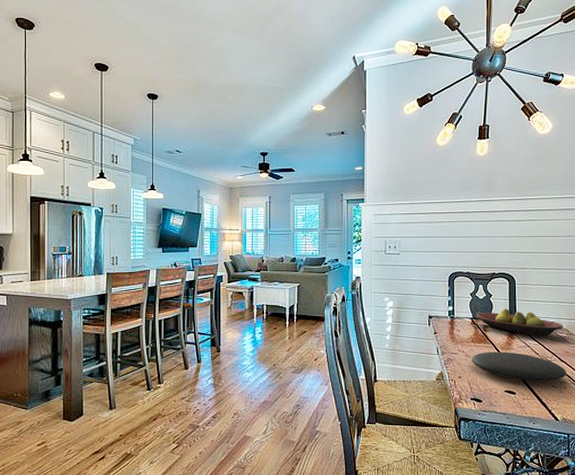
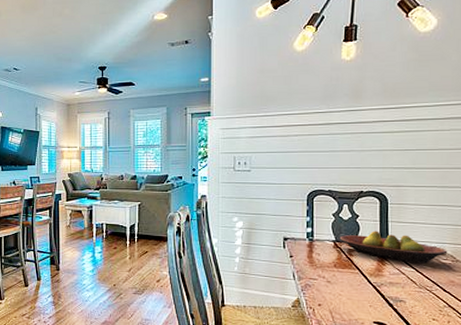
plate: present [471,351,567,381] -> none [333,278,452,313]

